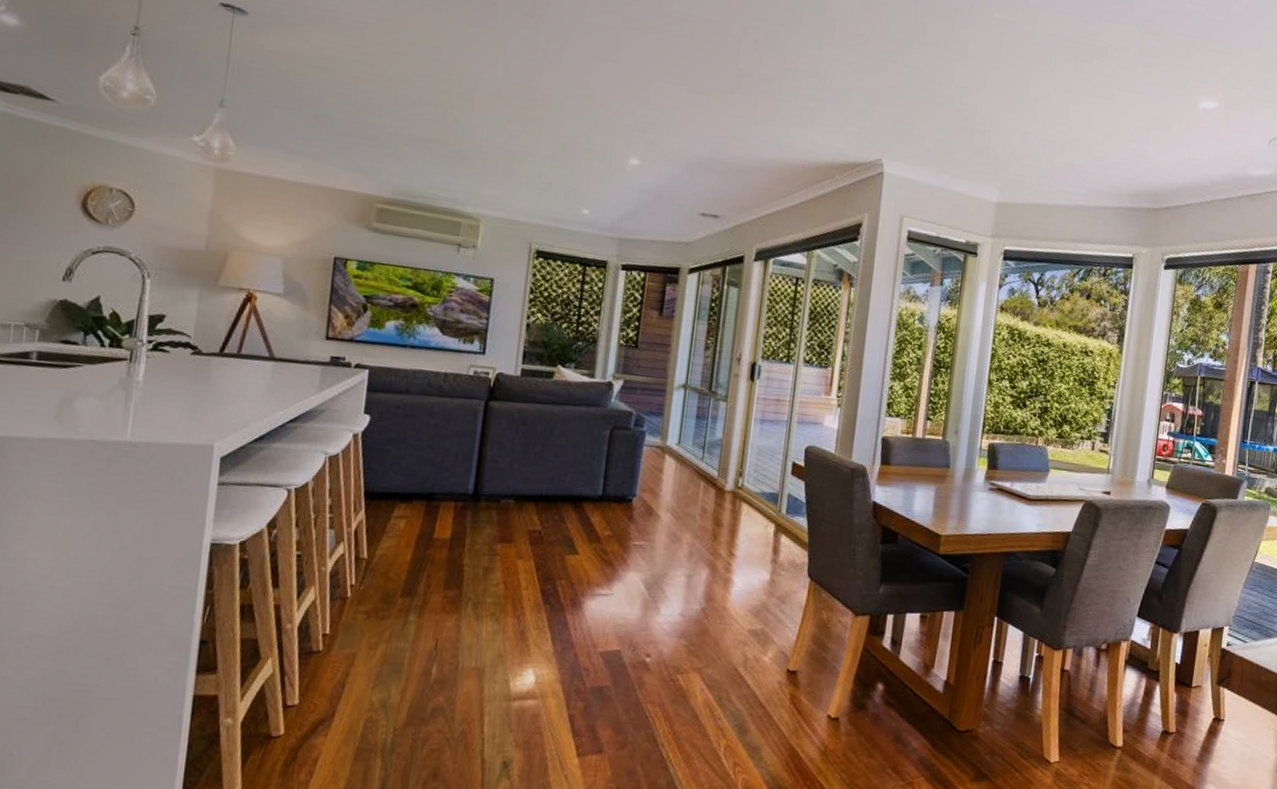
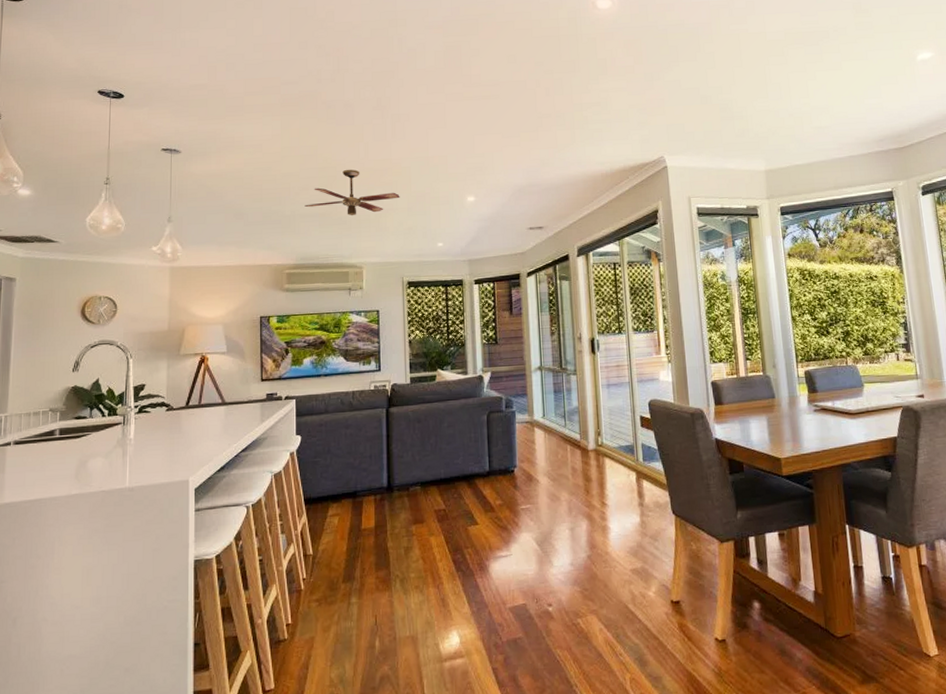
ceiling fan: none [413,87,543,154] -> present [304,169,400,216]

